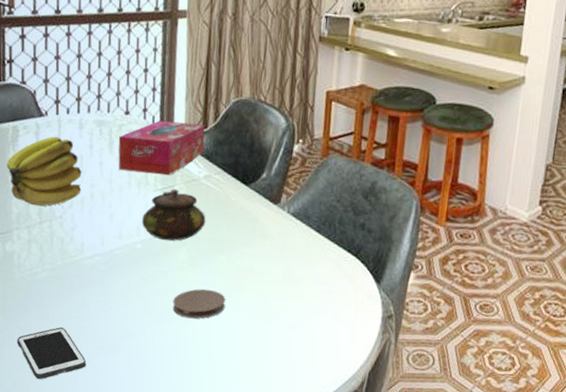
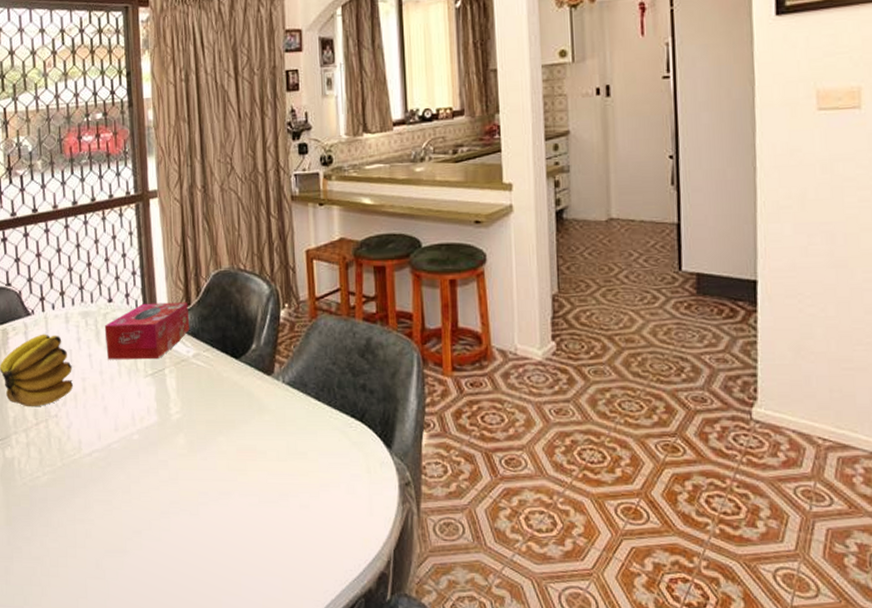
cell phone: present [17,327,87,380] -> none [24,533,96,592]
teapot: present [142,189,206,241] -> none [136,372,200,428]
coaster: present [172,289,226,319] -> none [176,475,231,509]

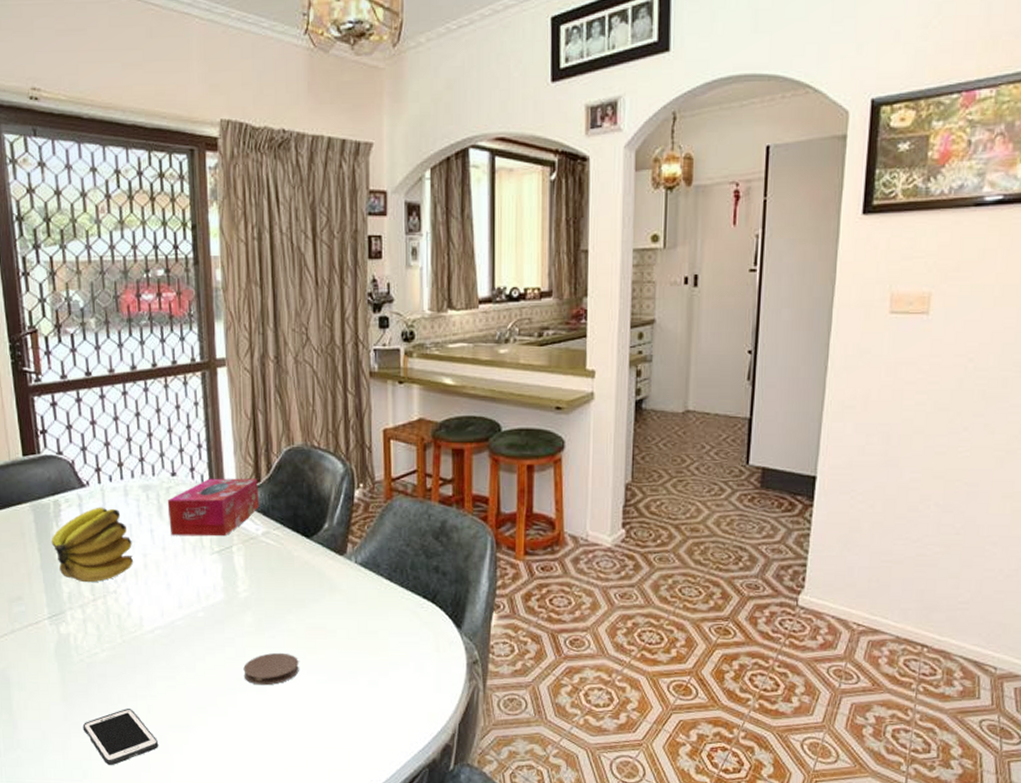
cell phone: none [24,533,96,592] -> present [82,709,159,766]
coaster: none [176,475,231,509] -> present [243,652,299,686]

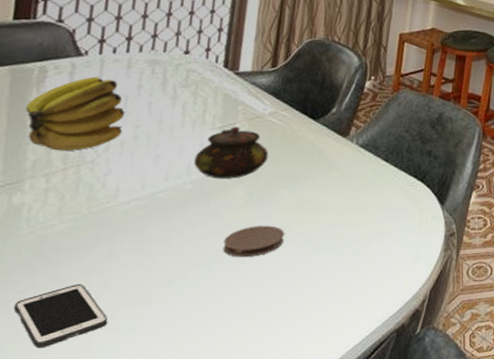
tissue box: present [167,478,260,537] -> none [171,59,274,114]
teapot: none [202,550,269,606] -> present [194,126,269,179]

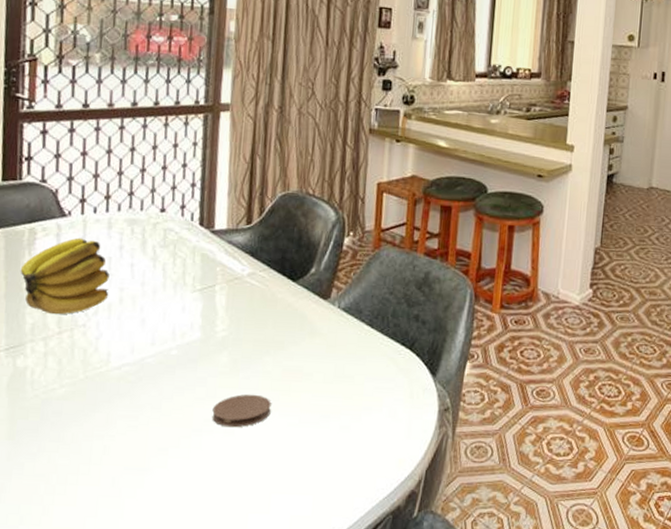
cell phone: present [14,284,108,349] -> none [27,449,111,511]
teapot: present [194,126,269,179] -> none [178,288,250,345]

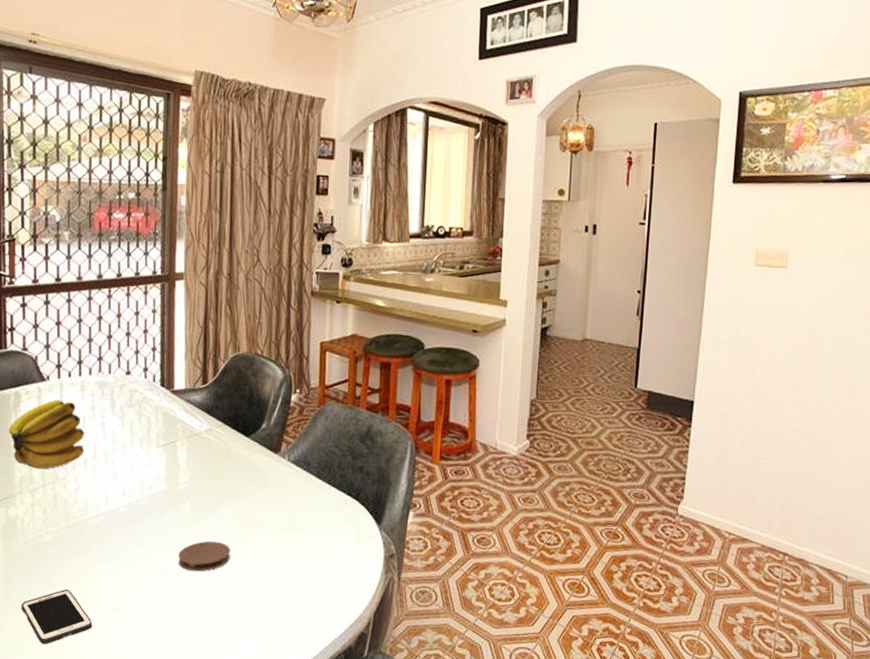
cell phone: none [27,449,111,511] -> present [21,590,93,645]

